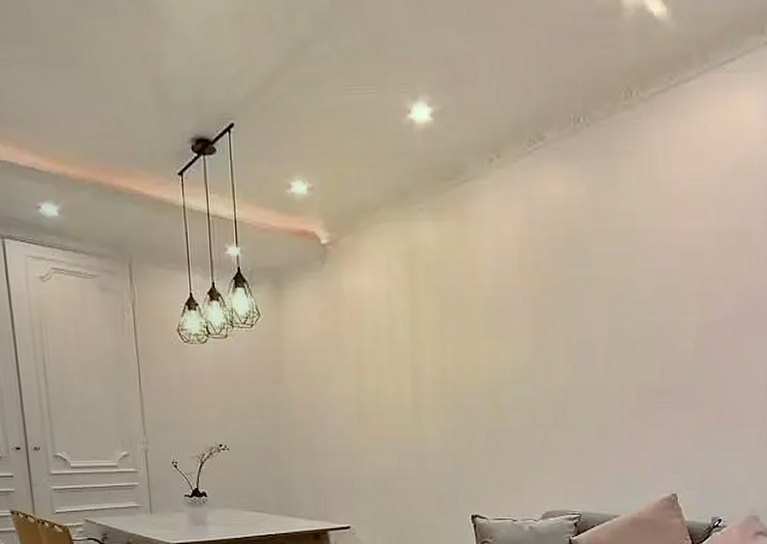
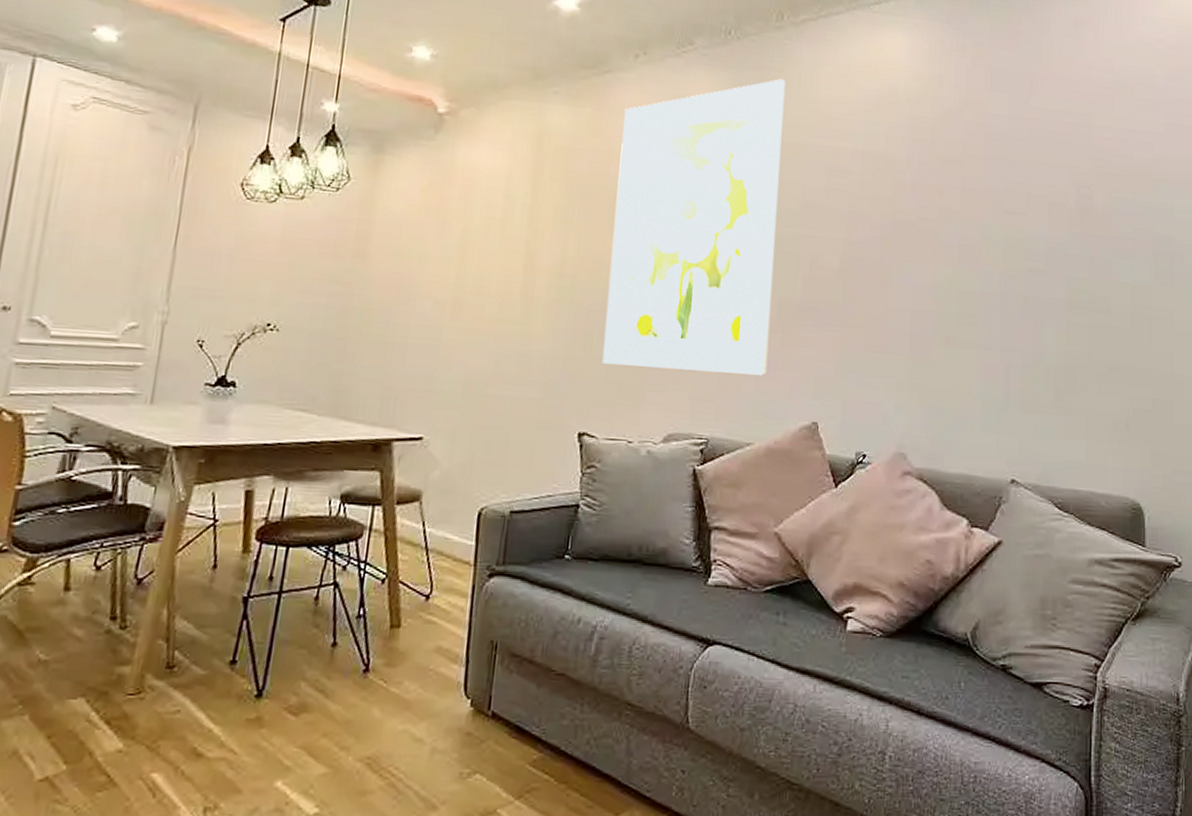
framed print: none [484,163,636,457] -> present [602,79,785,377]

